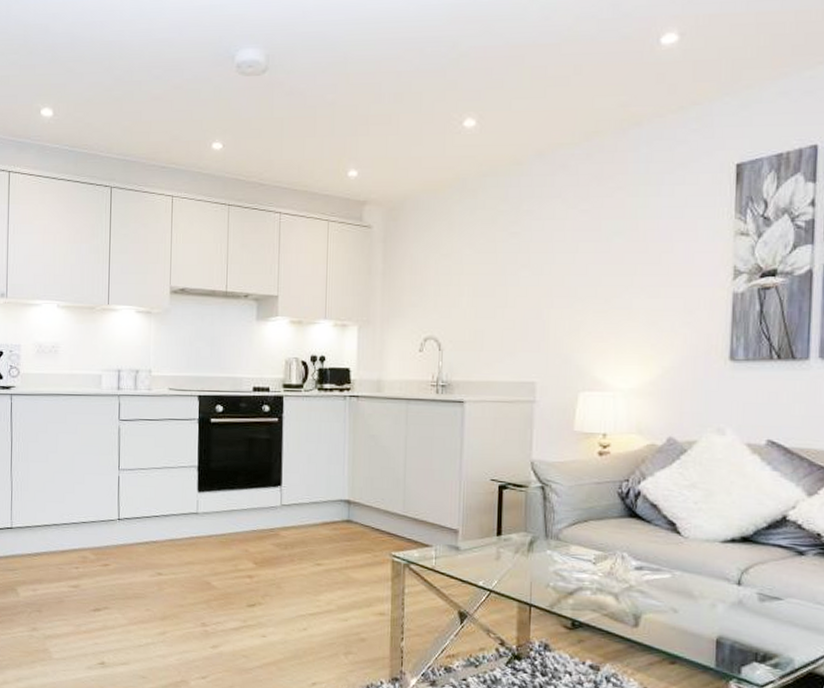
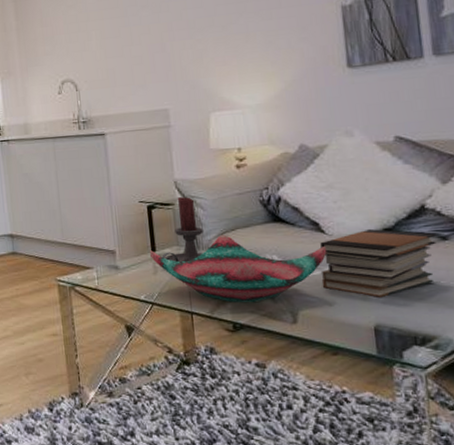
decorative bowl: none [495,525,680,601] -> present [150,235,327,303]
candle holder: none [506,480,554,551] -> present [161,197,203,263]
book stack: none [669,536,793,610] -> present [320,229,436,298]

